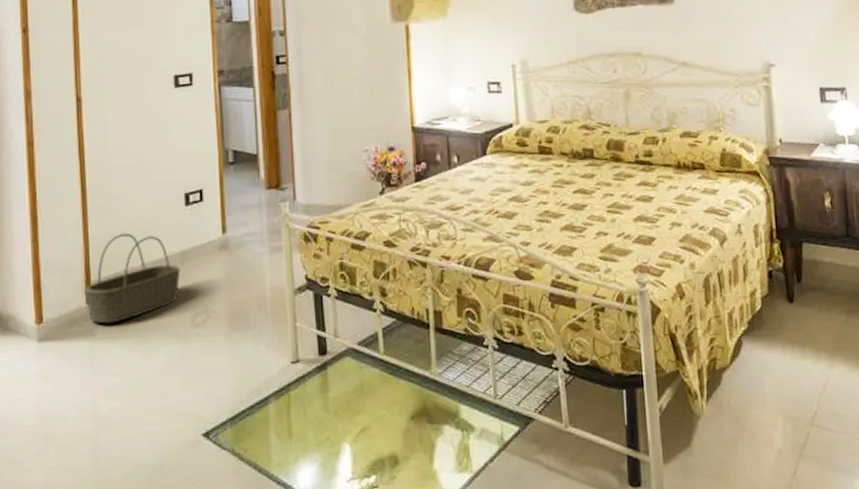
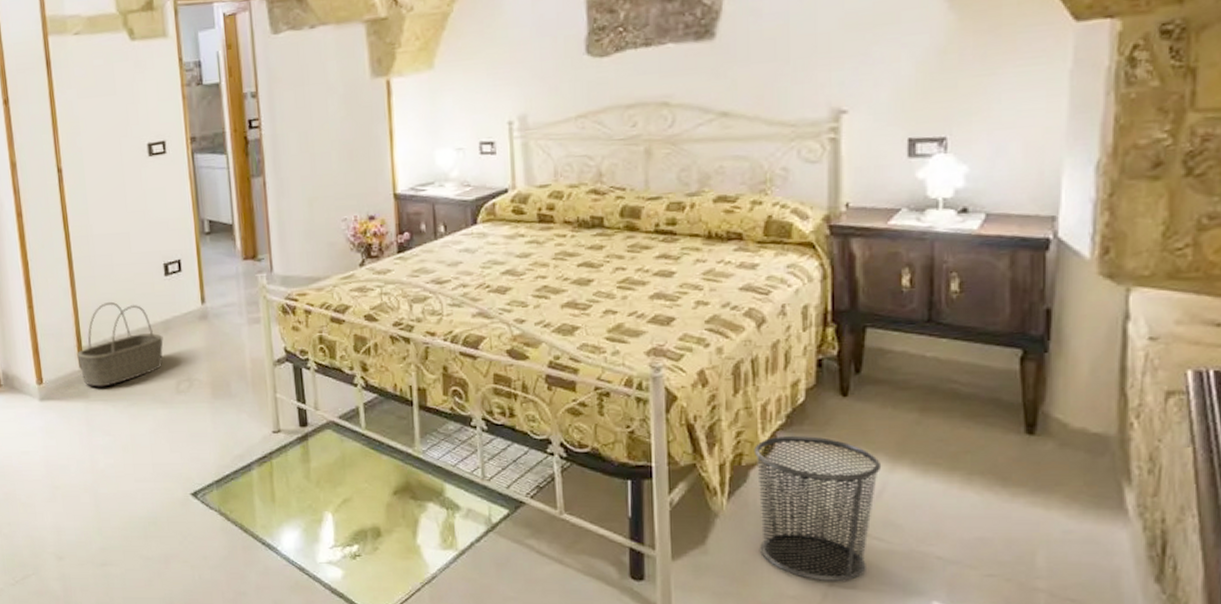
waste bin: none [724,339,824,472] -> present [753,435,882,581]

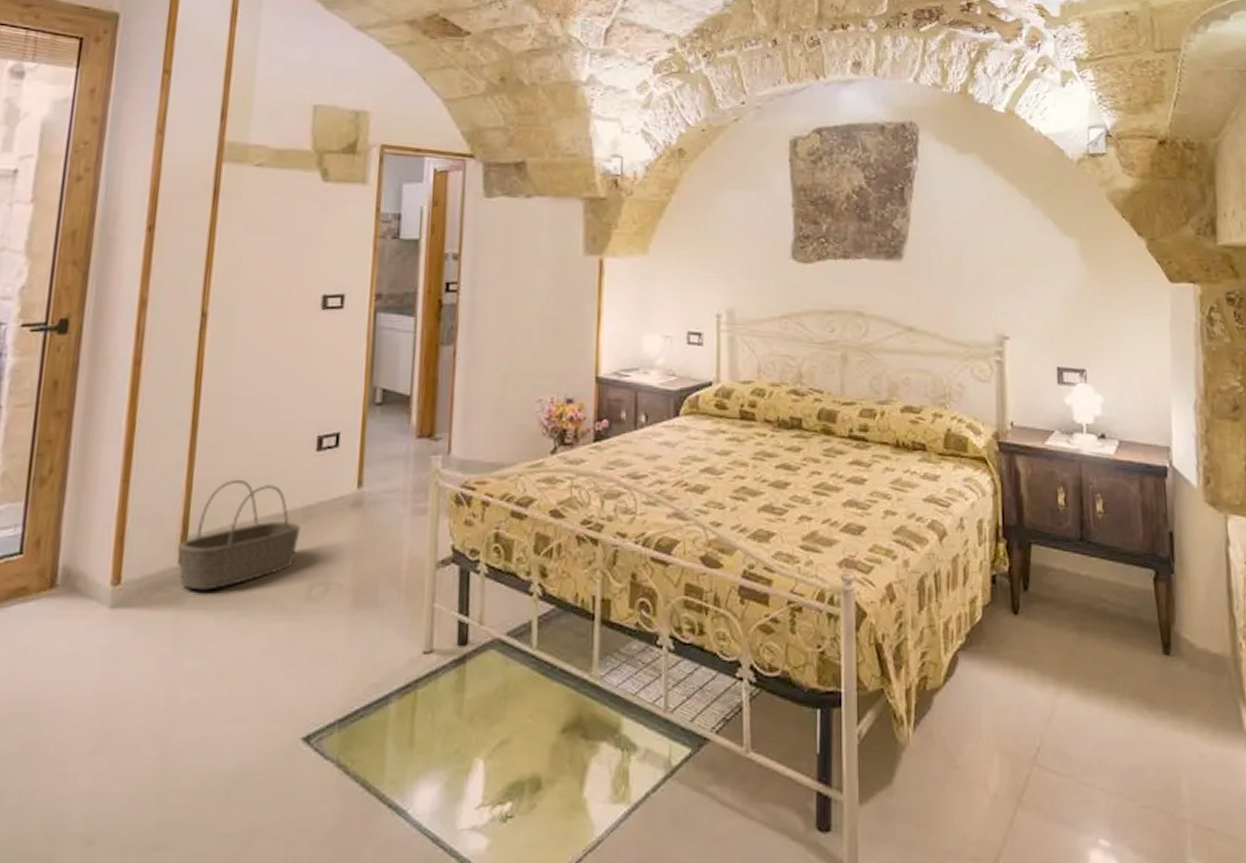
waste bin: present [753,435,882,581] -> none [937,656,1050,822]

